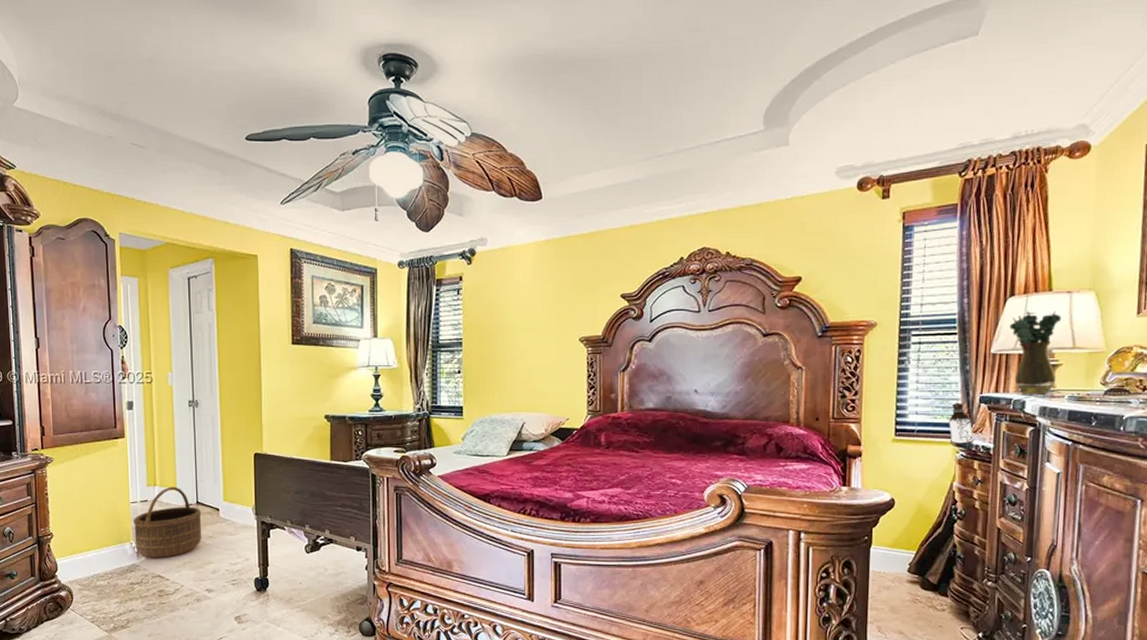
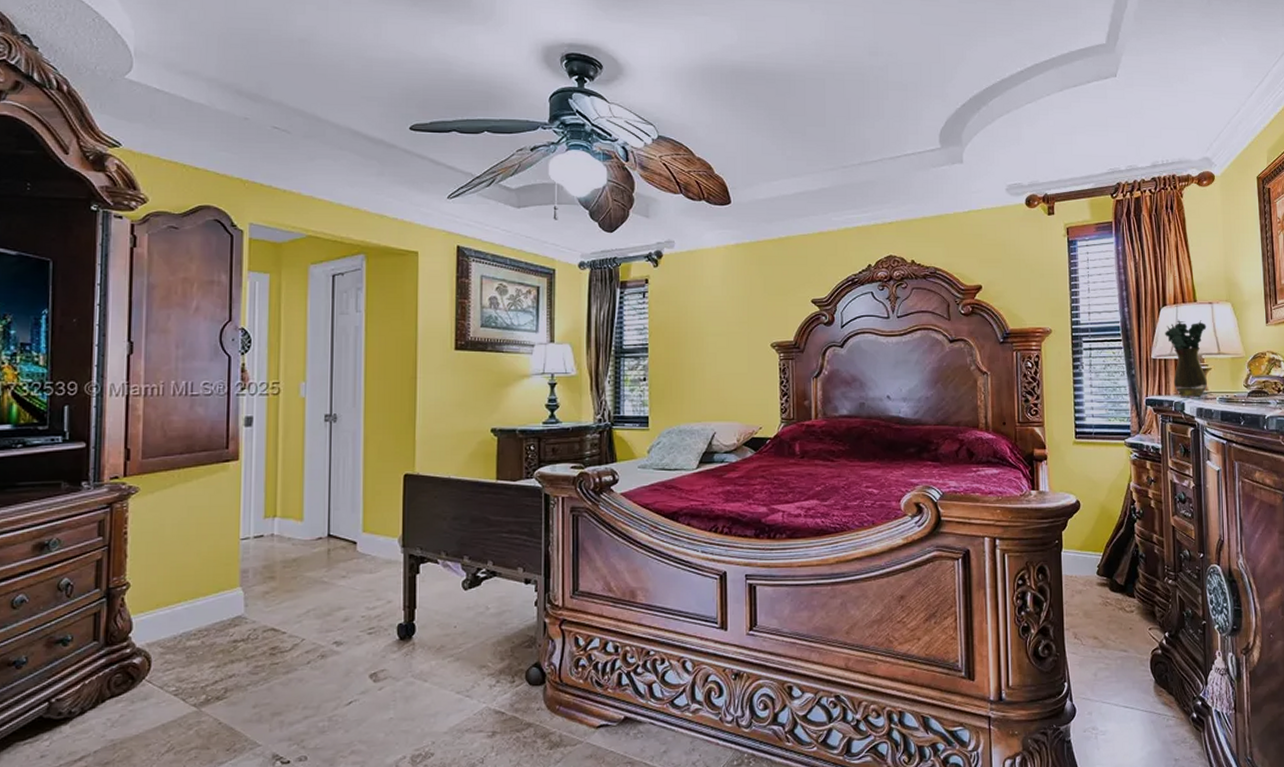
basket: present [133,486,202,558] -> none [242,517,333,607]
perfume bottle: present [949,402,975,444] -> none [1121,405,1145,445]

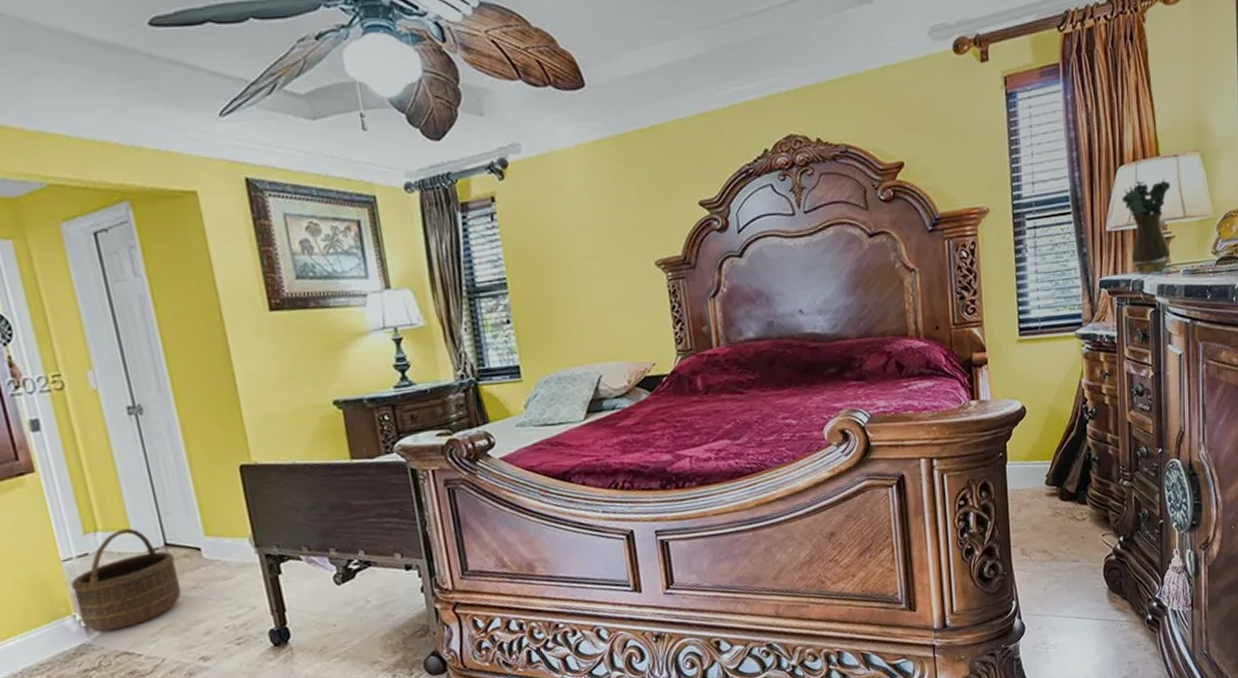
basket: none [242,517,333,607] -> present [70,528,182,632]

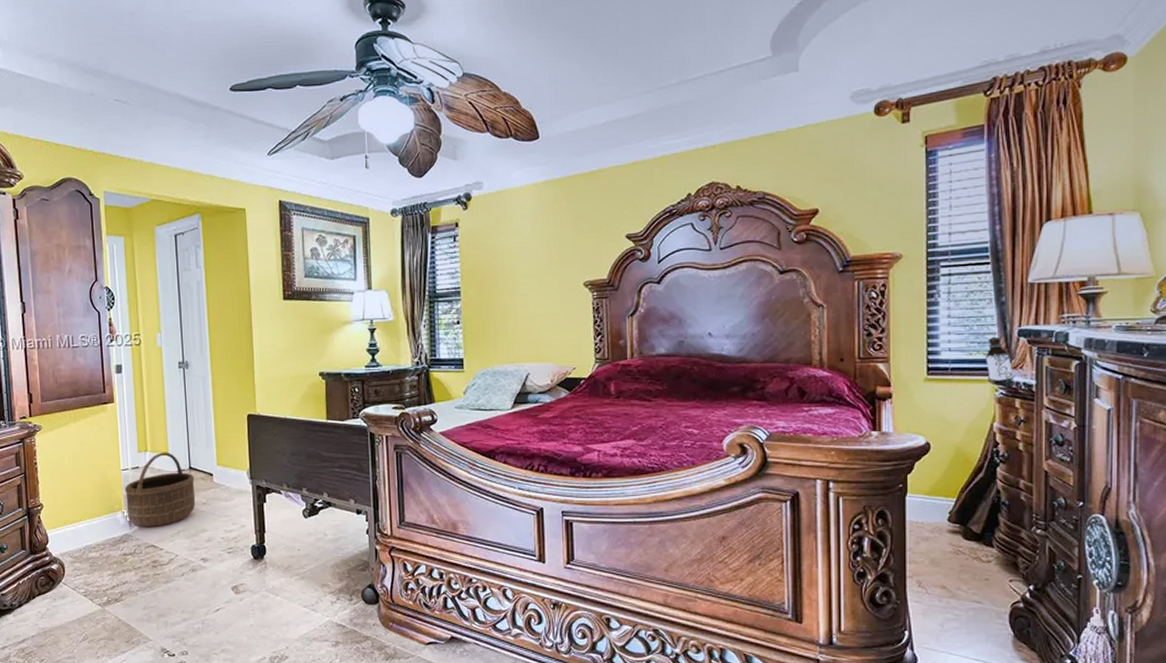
perfume bottle: none [1071,289,1098,337] -> present [985,336,1015,382]
vase: present [1122,178,1171,274] -> none [1047,235,1104,326]

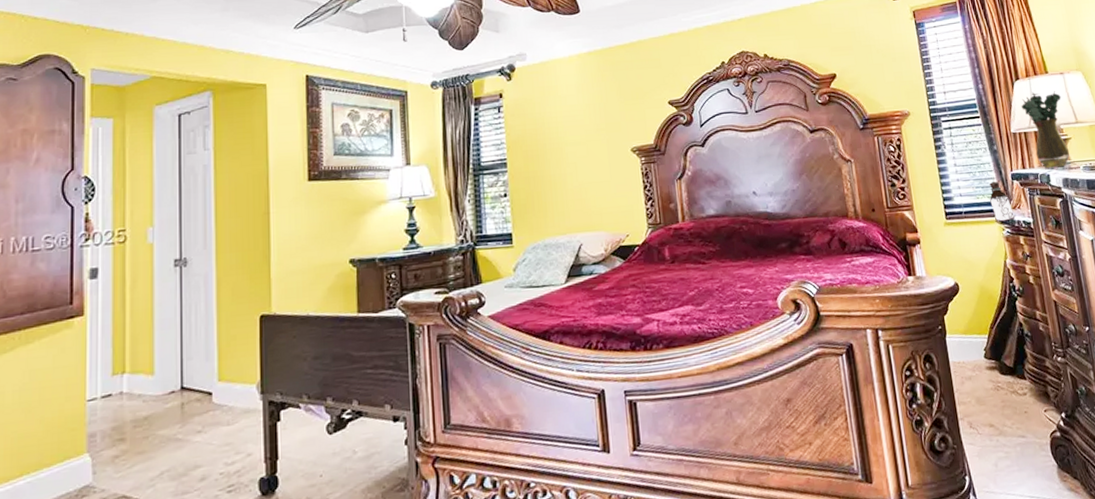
basket: present [124,452,196,527] -> none [89,371,187,473]
vase: none [1047,235,1104,326] -> present [1021,91,1070,169]

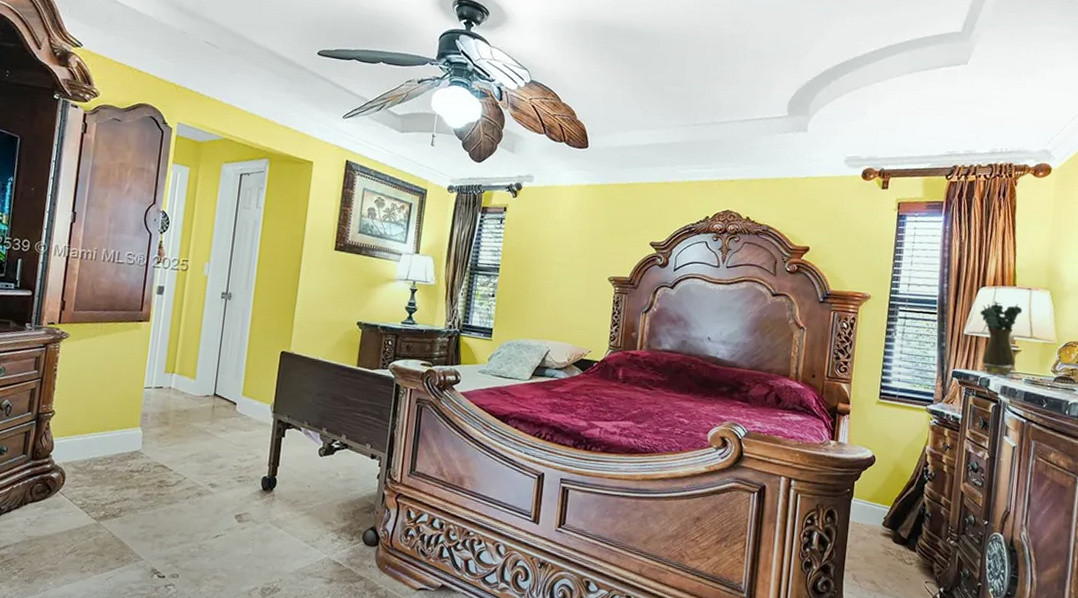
perfume bottle: present [989,181,1016,222] -> none [925,374,946,413]

